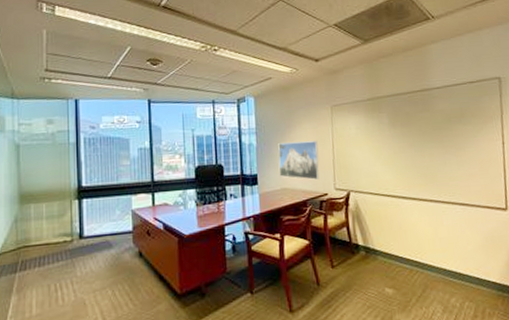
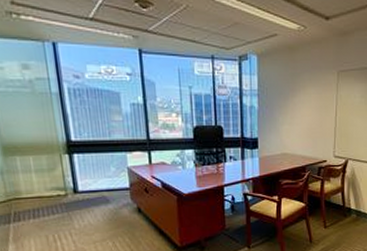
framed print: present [278,140,320,180] -> none [280,107,321,146]

